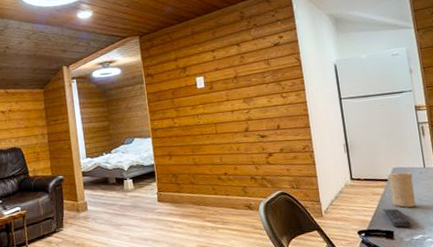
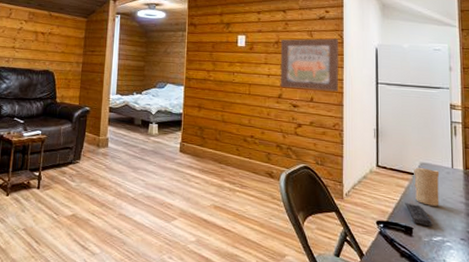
wall art: none [239,62,303,121] -> present [280,38,338,92]

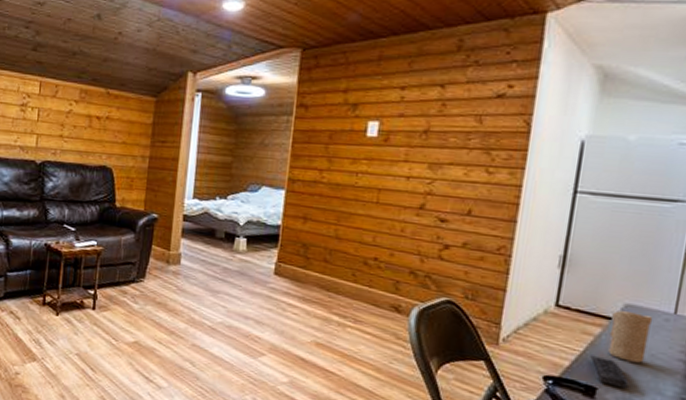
wall art: present [280,38,338,92] -> none [423,125,522,203]

